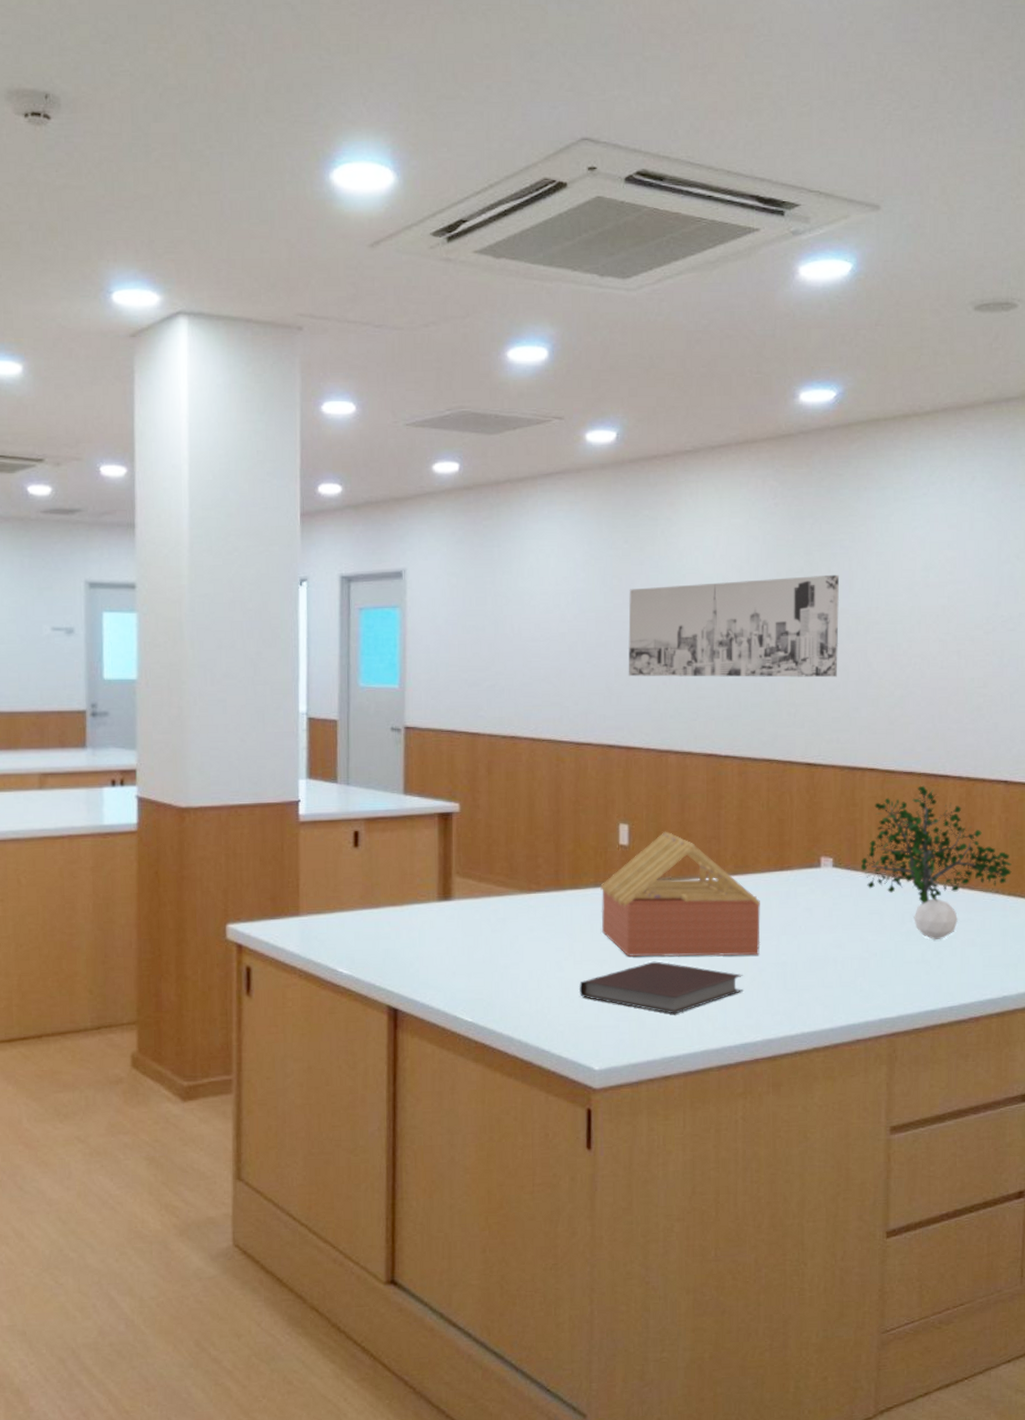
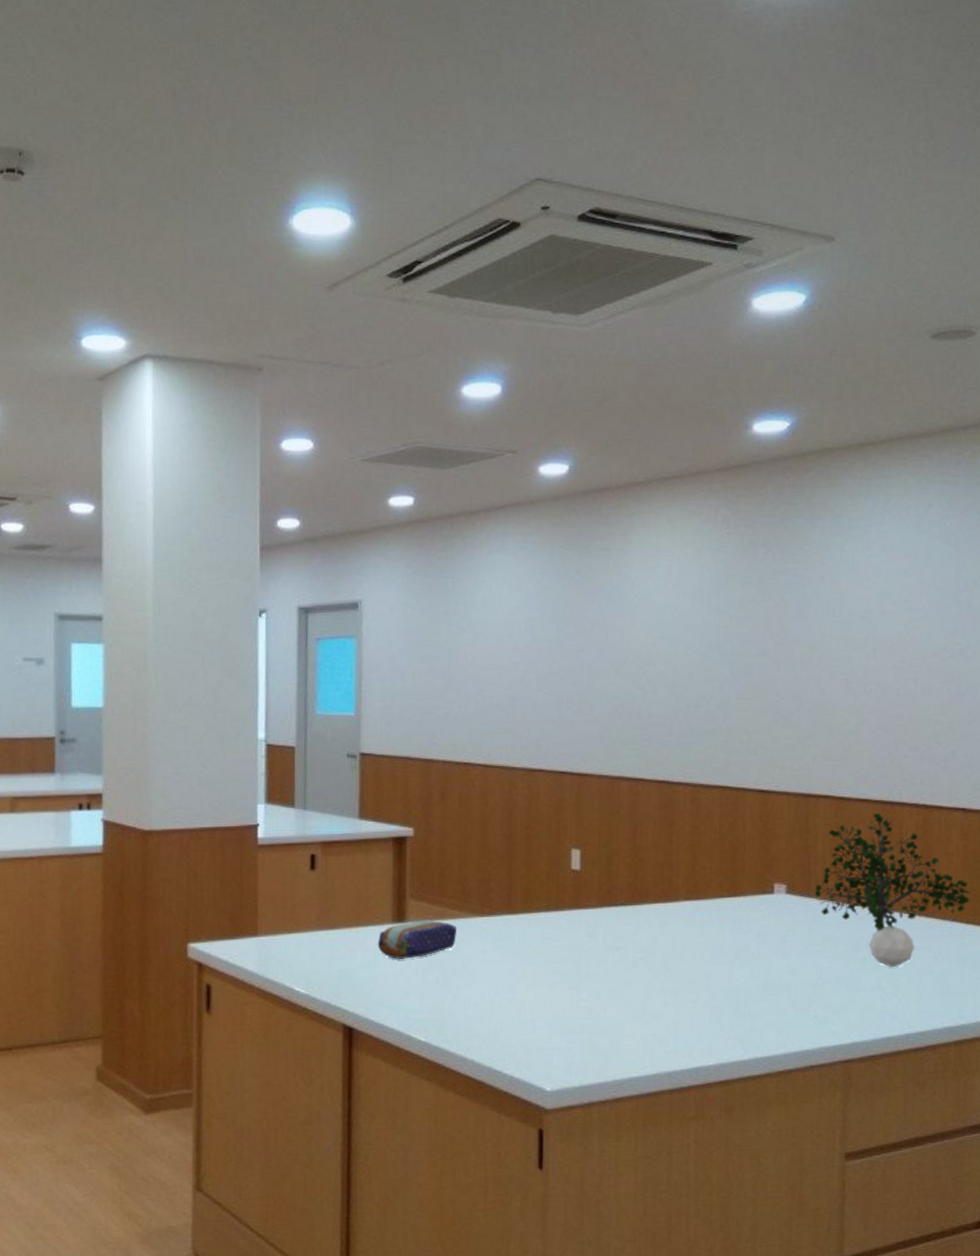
pencil case: none [423,896,504,938] -> present [377,919,457,959]
notebook: present [578,961,743,1014] -> none [530,985,695,1037]
architectural model: present [600,831,761,957] -> none [552,856,713,981]
wall art: present [628,574,840,678] -> none [580,603,793,705]

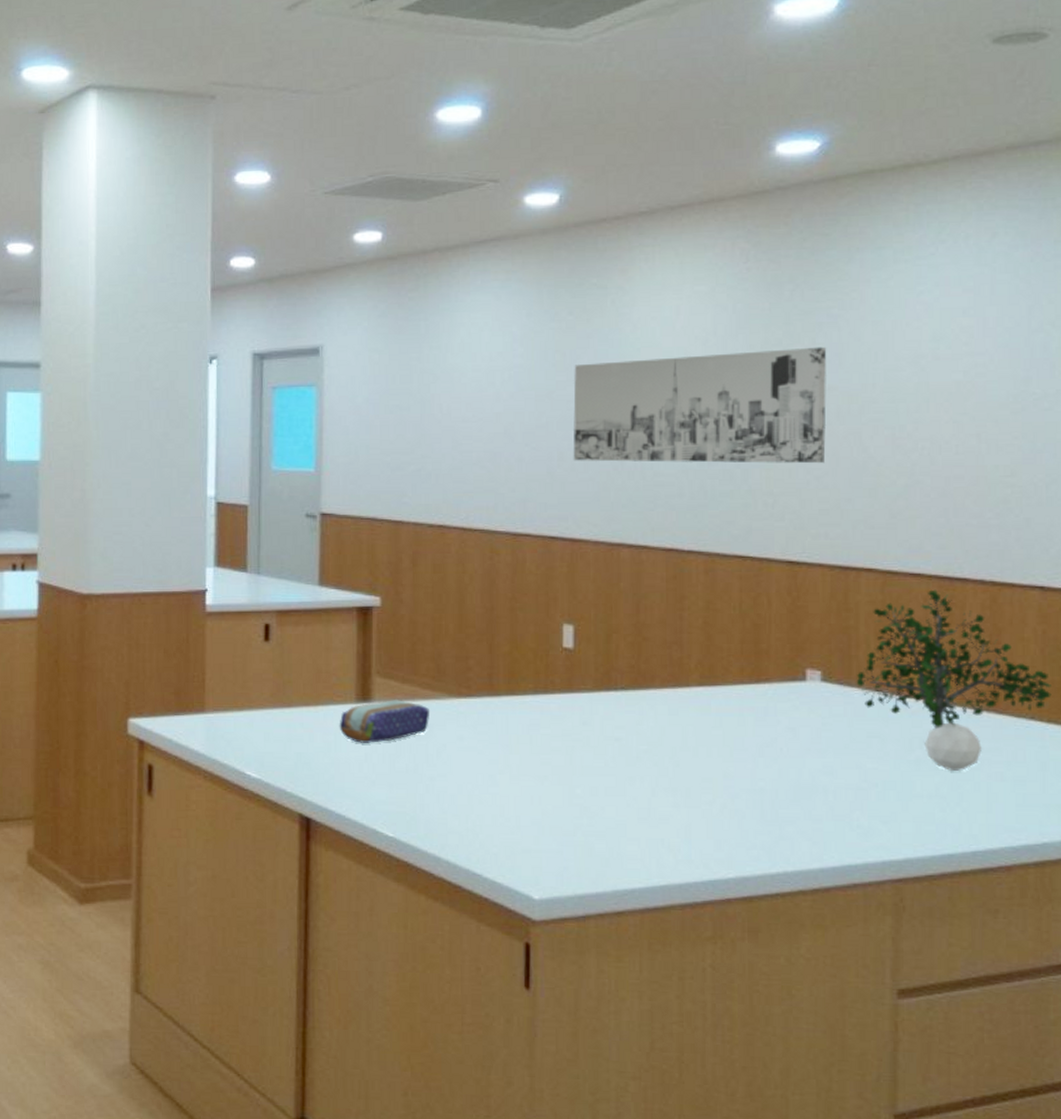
wall art: none [580,603,793,705] -> present [573,346,827,464]

